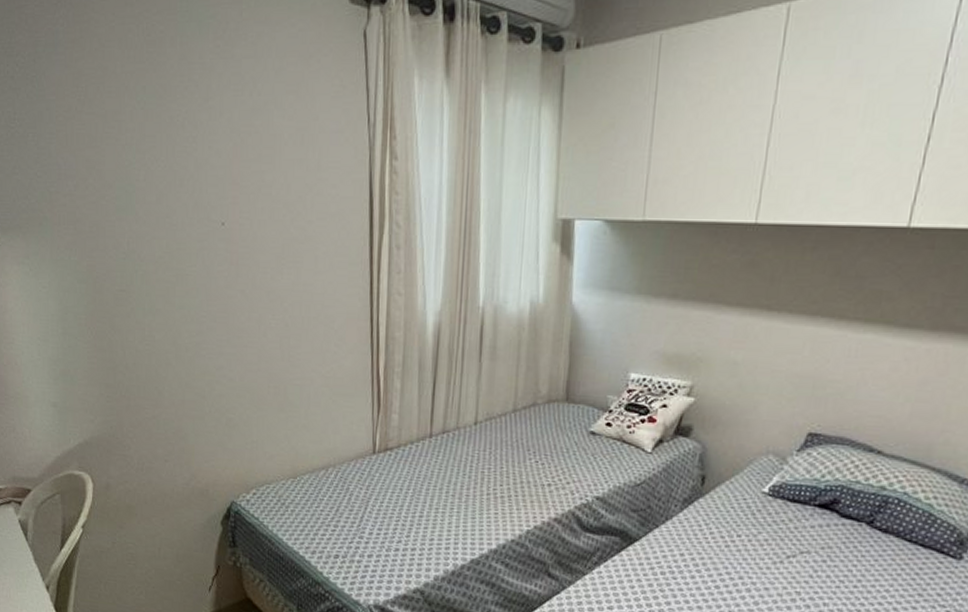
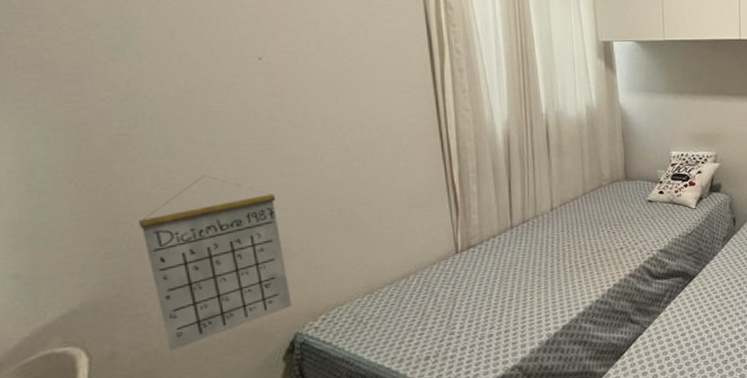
calendar: none [129,336,231,494] -> present [139,175,292,351]

